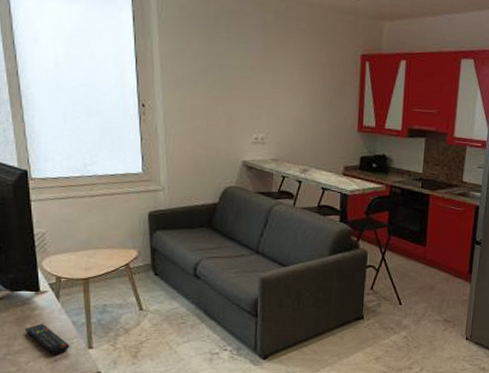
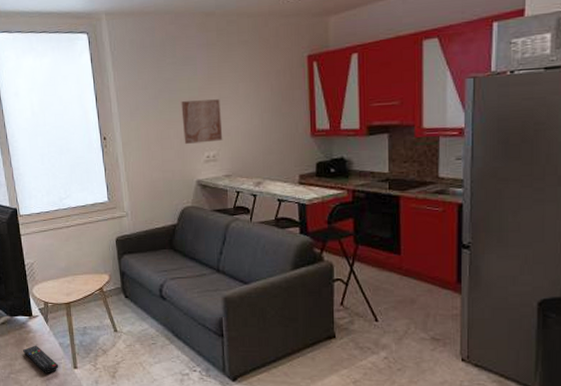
wall art: none [232,79,273,125] -> present [181,99,223,144]

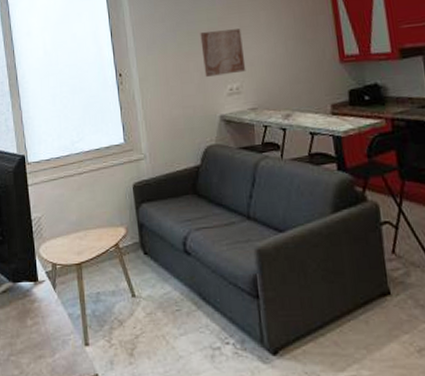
remote control: present [22,345,59,373] -> none [25,317,68,353]

